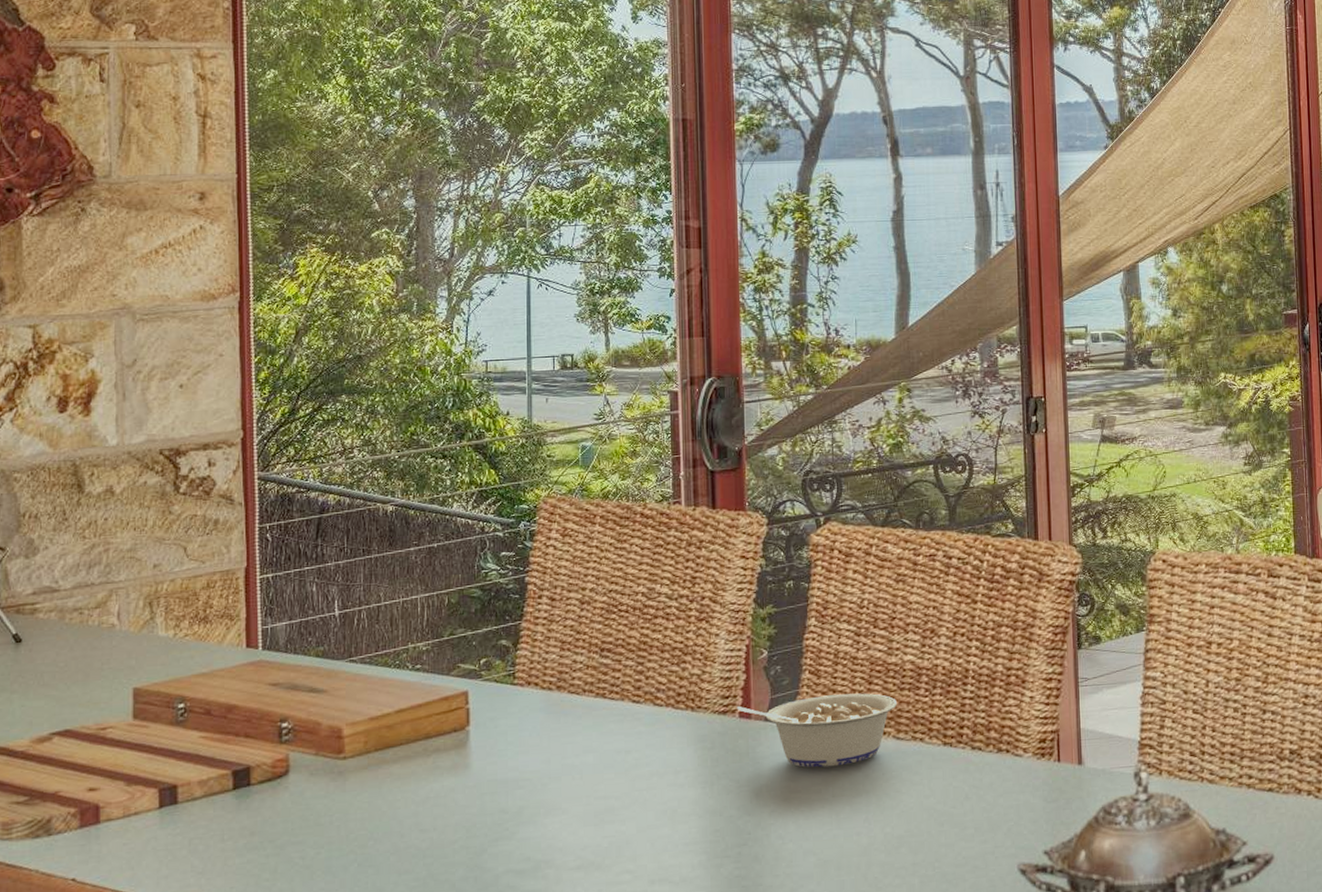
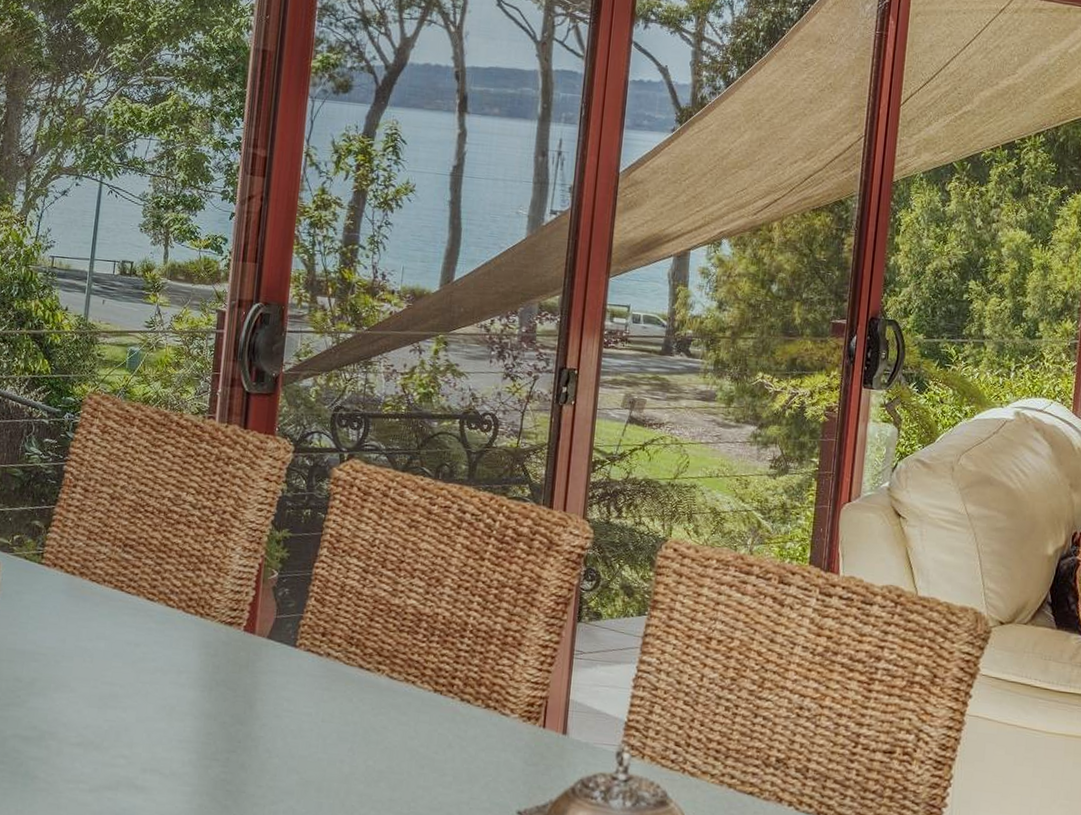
legume: present [737,693,898,768] -> none [242,620,395,694]

